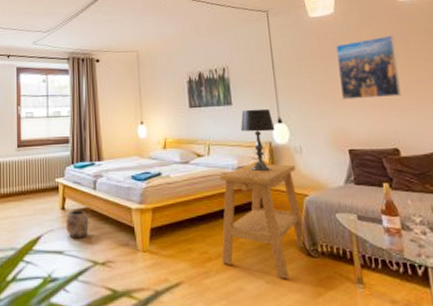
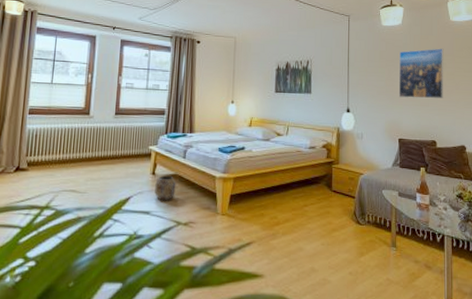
side table: present [219,163,306,280] -> none [288,145,357,242]
table lamp: present [241,108,275,172] -> none [316,98,344,152]

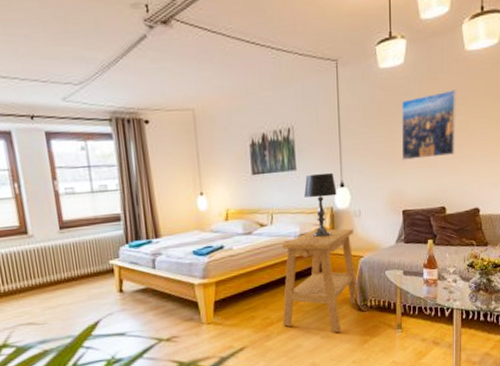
planter: present [155,175,176,201] -> none [125,291,151,320]
side table: none [288,145,357,242] -> present [281,228,358,333]
table lamp: none [316,98,344,152] -> present [304,172,337,238]

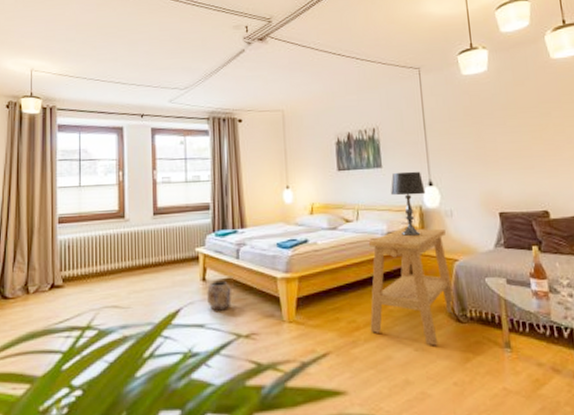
planter: none [125,291,151,320] -> present [207,280,232,311]
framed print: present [401,90,456,160] -> none [488,94,552,161]

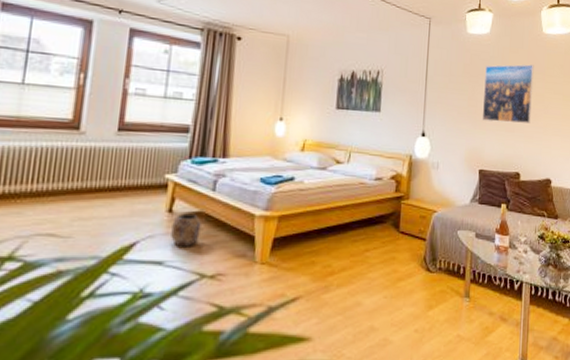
side table: present [368,228,455,346] -> none [344,176,430,294]
table lamp: present [391,171,426,237] -> none [385,118,418,185]
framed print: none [488,94,552,161] -> present [482,64,534,124]

